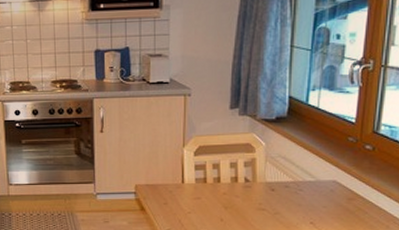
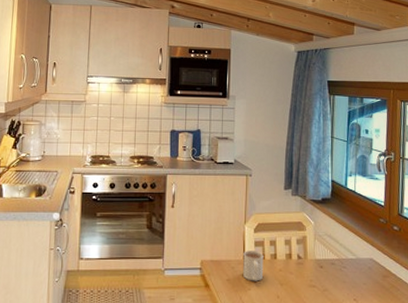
mug: none [181,174,205,205] -> present [242,251,264,281]

